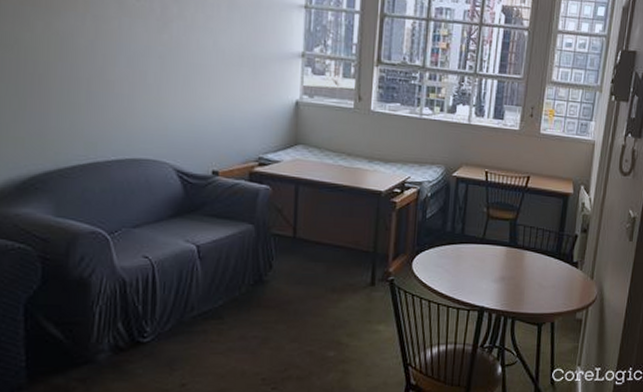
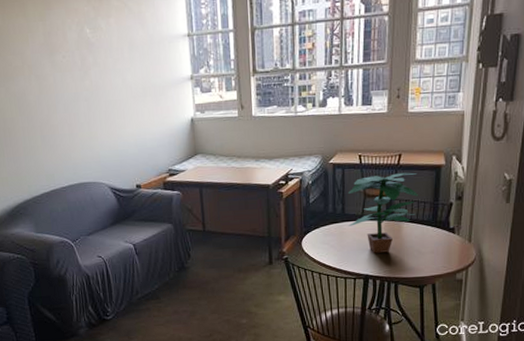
potted plant: none [467,196,545,283] -> present [347,173,419,253]

